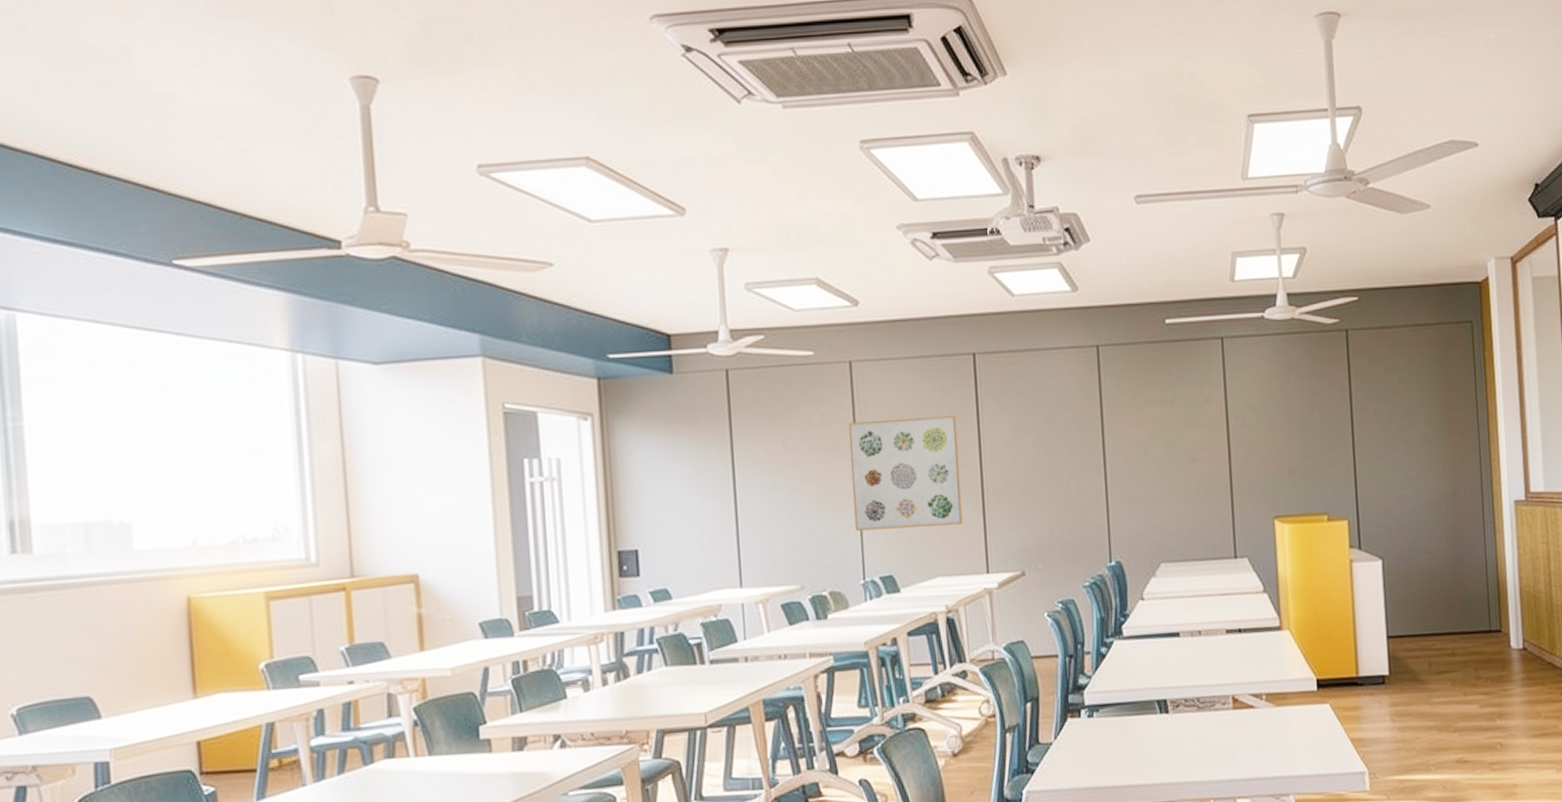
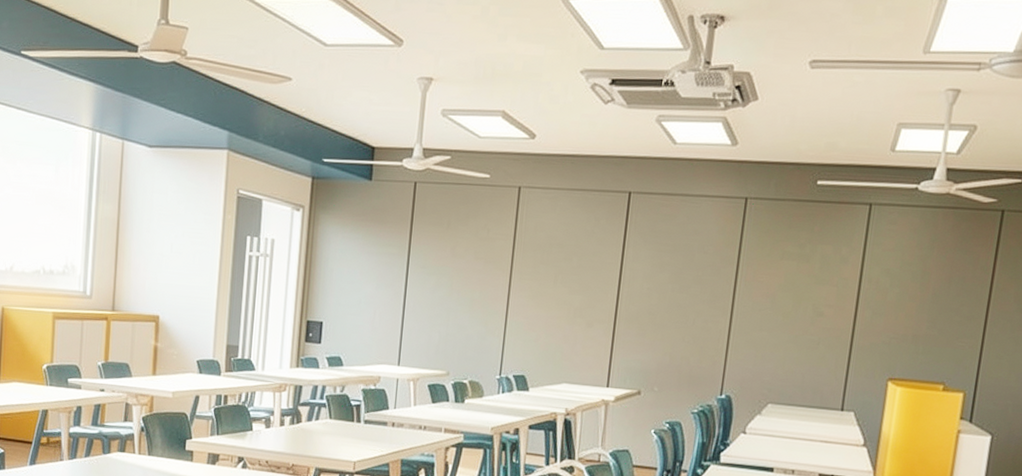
wall art: present [848,416,963,531] -> none [499,240,604,341]

